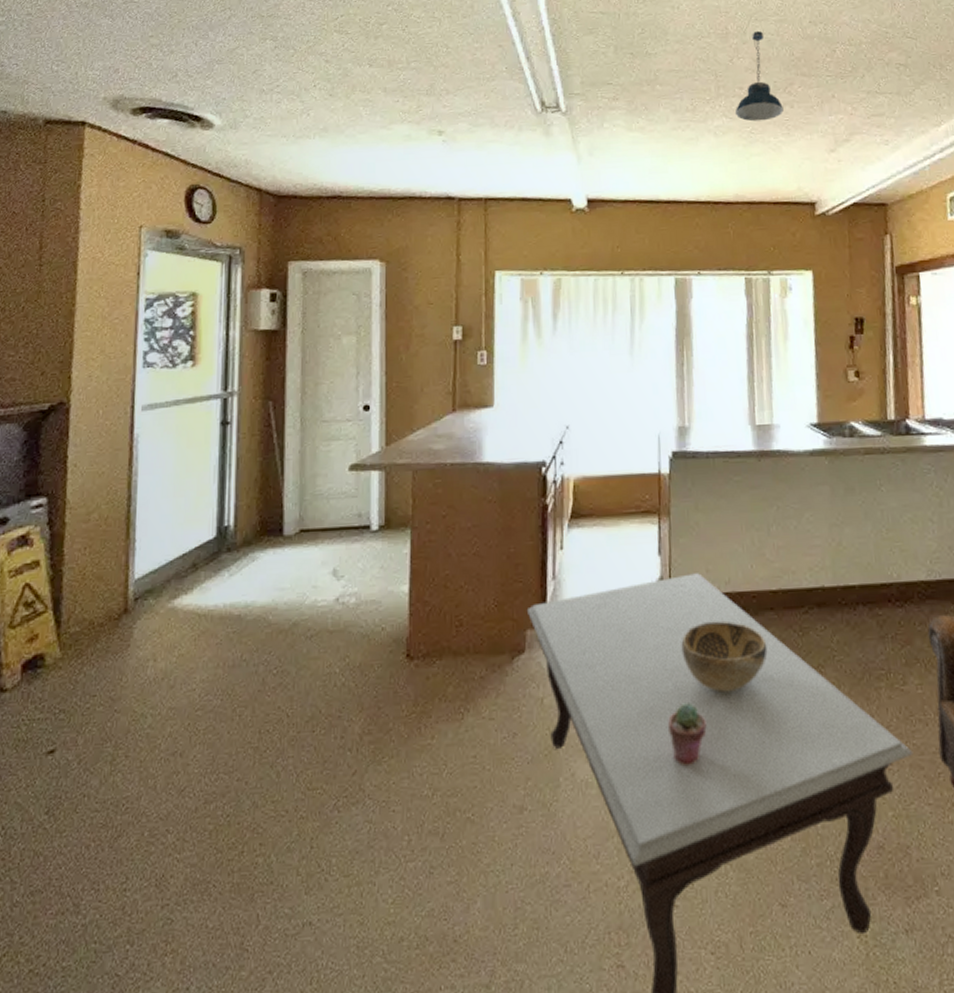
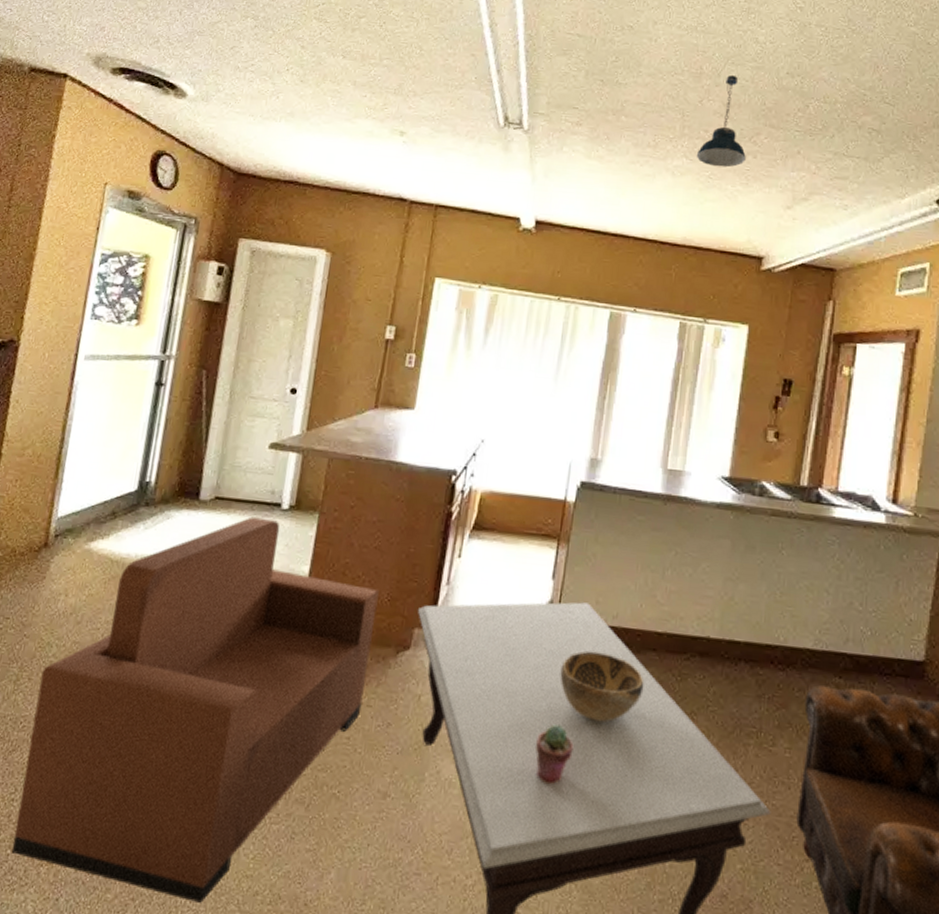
armchair: none [130,543,485,962] -> present [11,516,379,903]

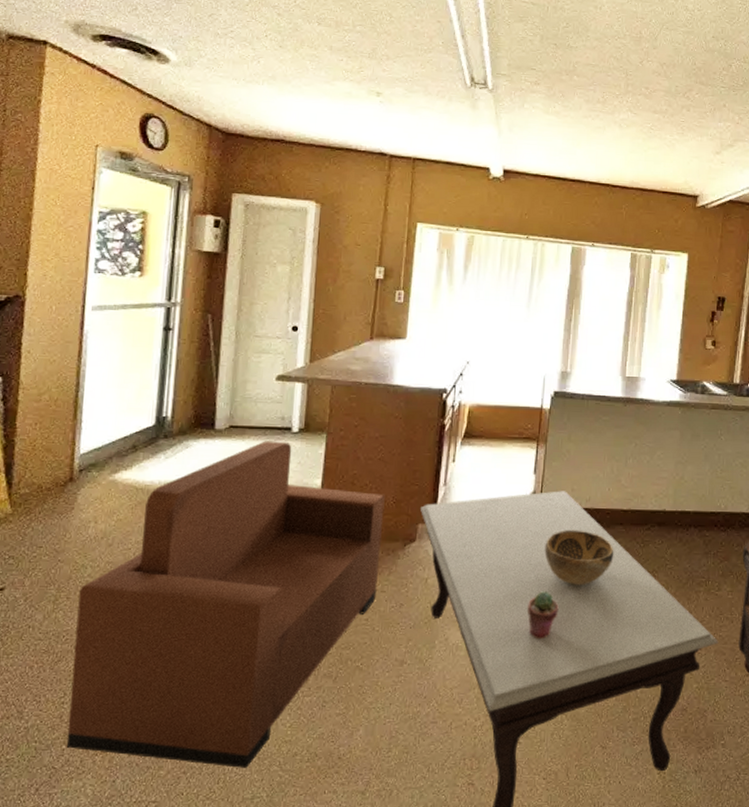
pendant light: present [696,75,746,168] -> none [639,39,681,120]

